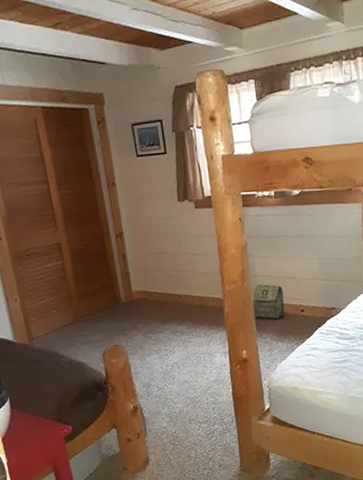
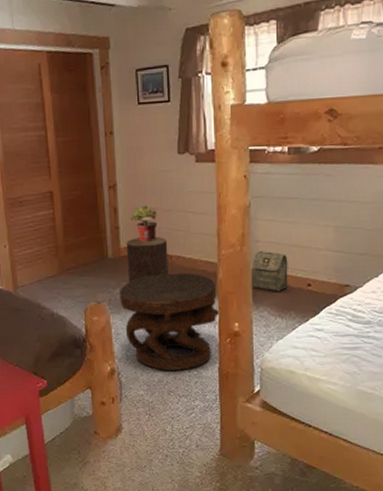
side table: none [134,309,229,402] -> present [119,273,220,371]
stool: none [137,279,180,323] -> present [126,237,169,282]
potted plant: none [138,250,167,285] -> present [129,205,160,242]

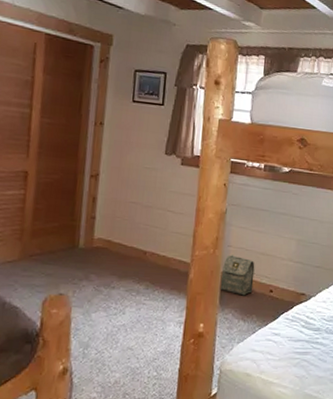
side table: present [119,273,220,371] -> none [84,269,187,372]
stool: present [126,237,169,282] -> none [98,230,144,275]
potted plant: present [129,205,160,242] -> none [107,198,140,235]

